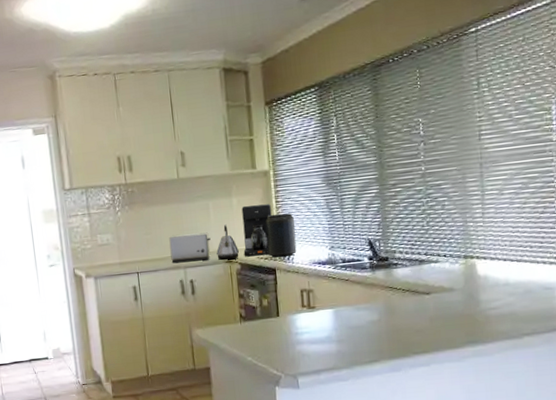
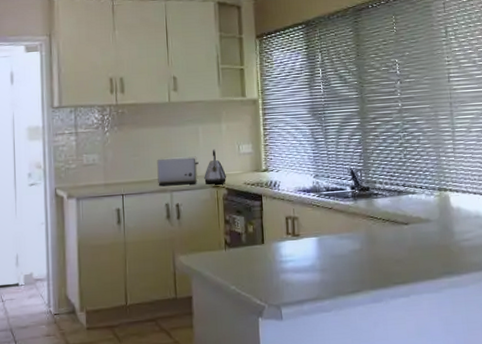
coffee maker: present [241,204,272,257] -> none [230,131,259,182]
soda can: present [265,213,297,258] -> none [253,140,283,184]

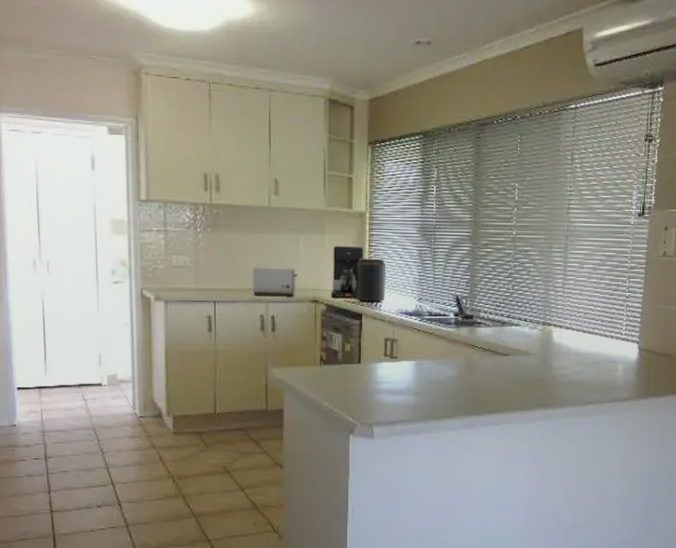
kettle: present [204,149,226,185] -> none [302,262,326,300]
coffee maker: none [230,131,259,182] -> present [331,245,364,299]
soda can: none [253,140,283,184] -> present [356,258,386,303]

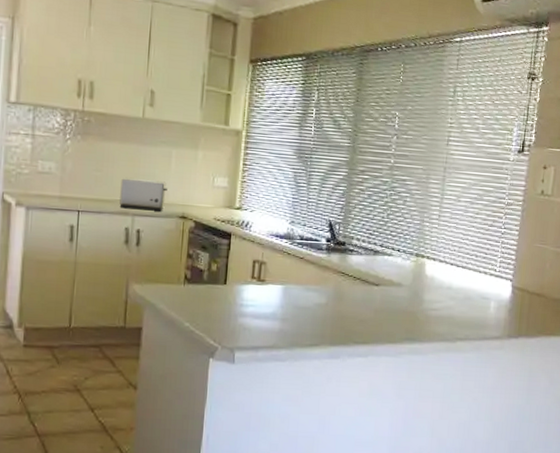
coffee maker: present [331,245,364,299] -> none [200,161,238,218]
soda can: present [356,258,386,303] -> none [226,176,260,223]

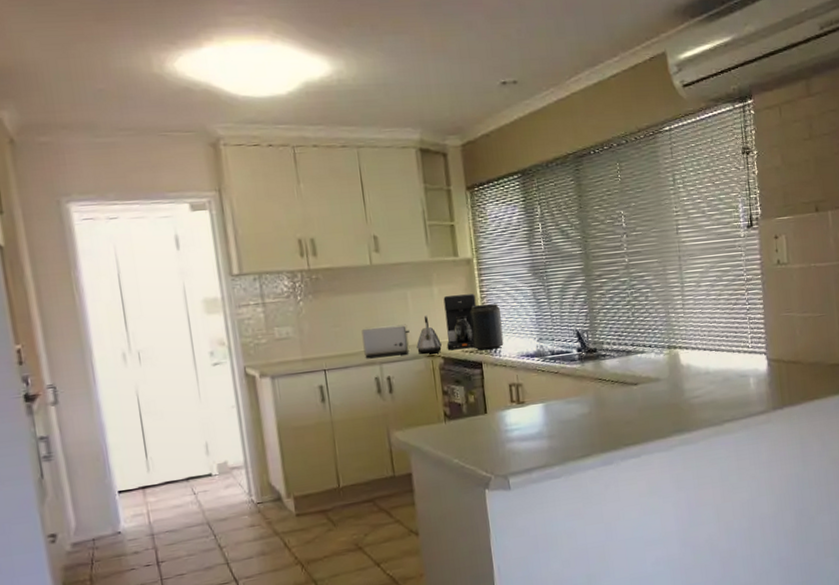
kettle: none [171,177,196,216] -> present [416,315,442,355]
coffee maker: none [200,161,238,218] -> present [443,294,476,351]
soda can: none [226,176,260,223] -> present [469,303,504,351]

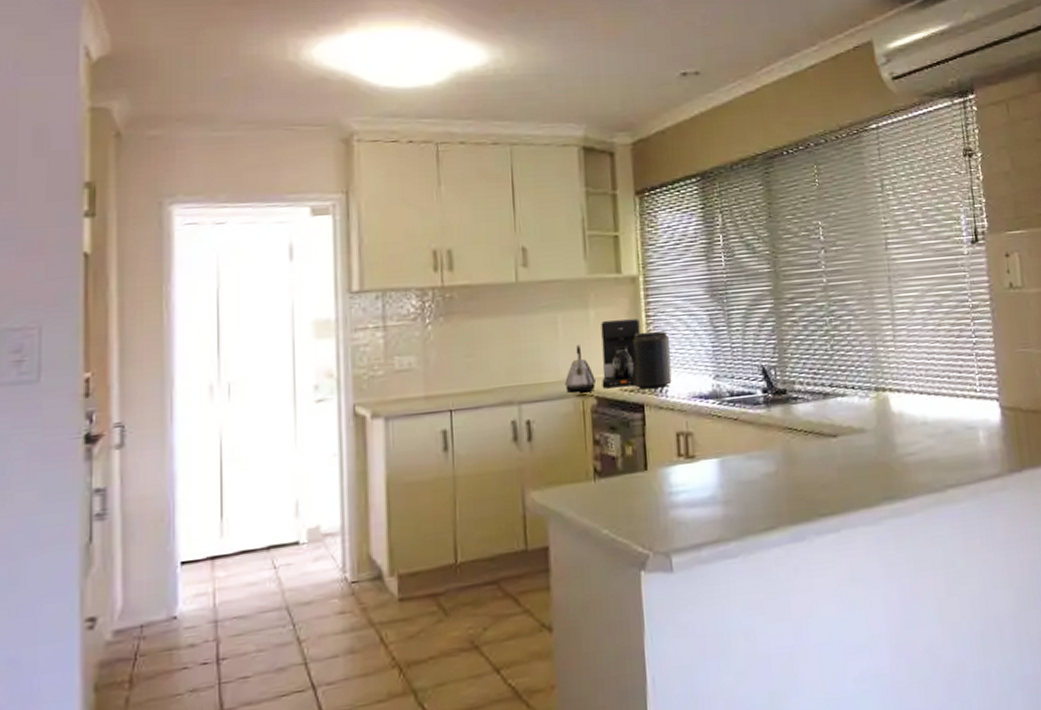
toaster: present [361,324,410,359] -> none [499,354,558,397]

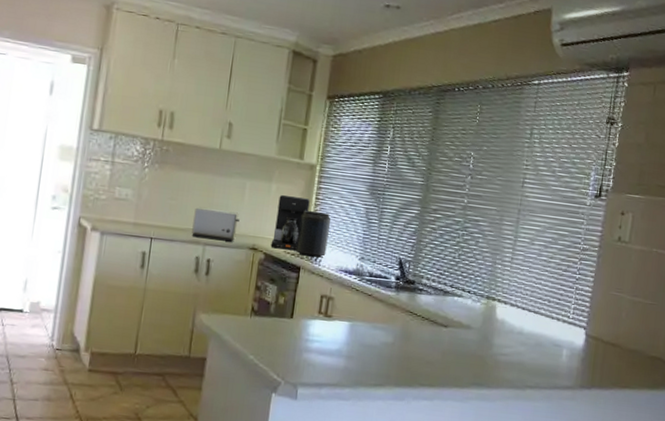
toaster: none [499,354,558,397] -> present [191,206,240,242]
kettle: present [565,344,596,394] -> none [242,209,267,248]

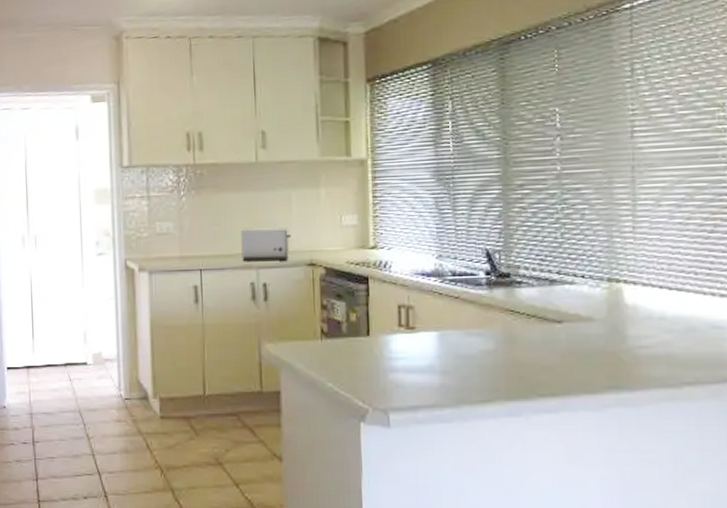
coffee maker: present [270,194,310,251] -> none [330,198,367,261]
soda can: present [296,210,331,258] -> none [359,211,396,264]

